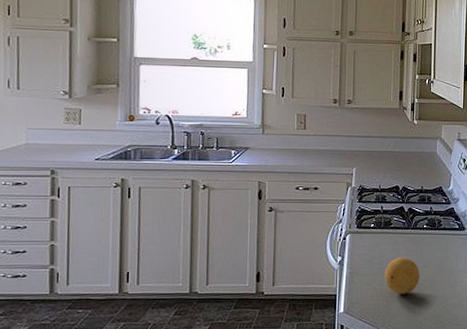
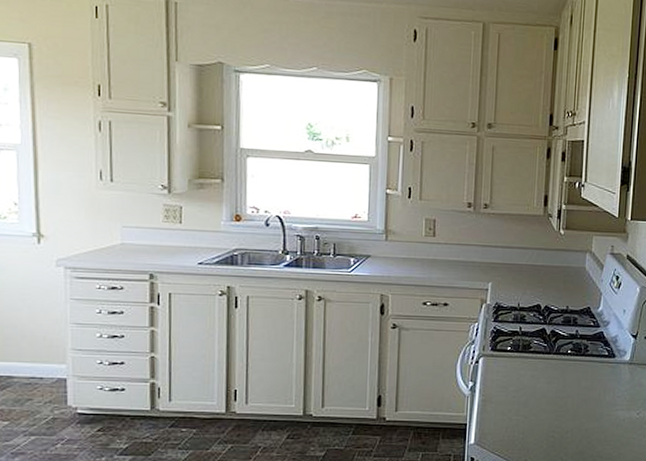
fruit: present [385,257,420,294] -> none [521,385,562,426]

